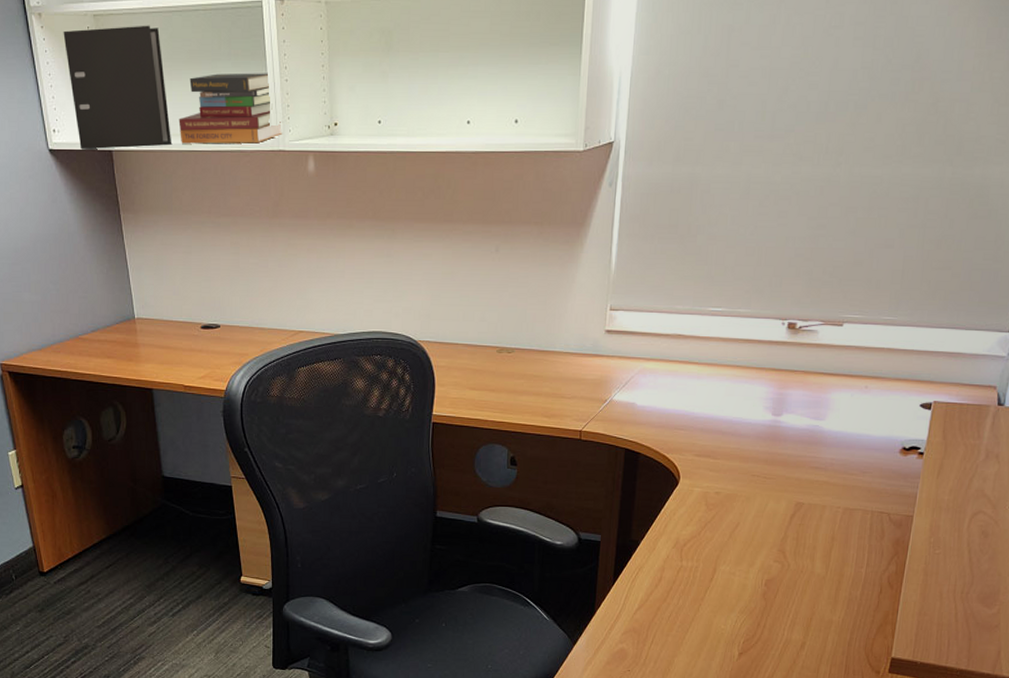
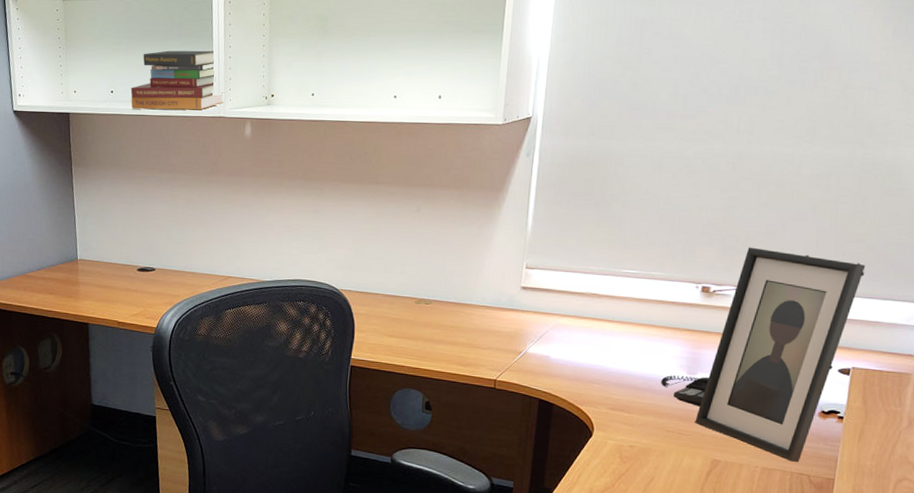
binder: present [63,25,172,150] -> none [35,9,124,112]
telephone: none [746,417,794,449] -> present [661,375,709,407]
picture frame: none [779,278,950,501] -> present [695,247,866,462]

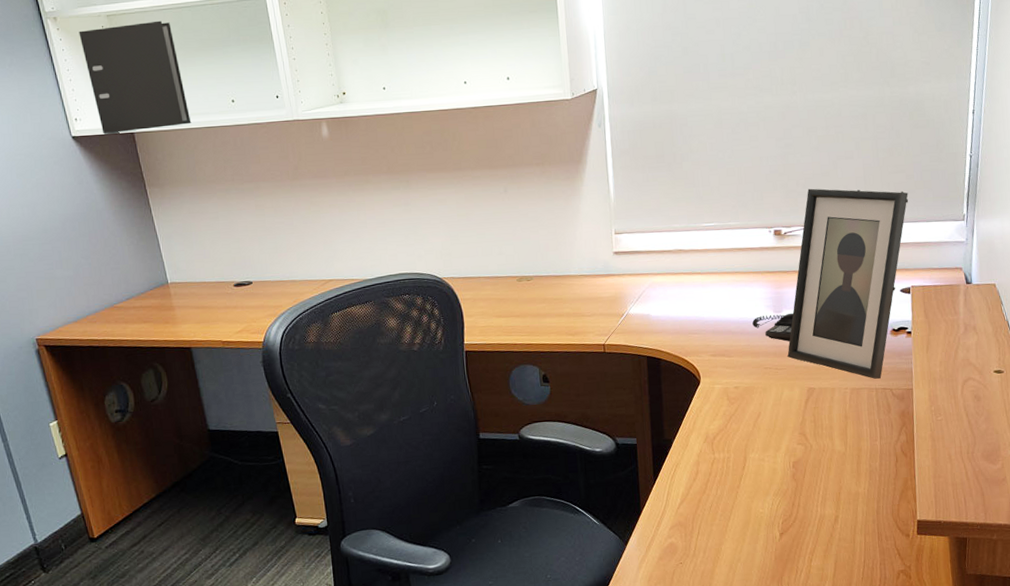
binder: none [35,9,124,112] -> present [79,20,192,134]
books: present [130,50,224,110] -> none [196,54,296,121]

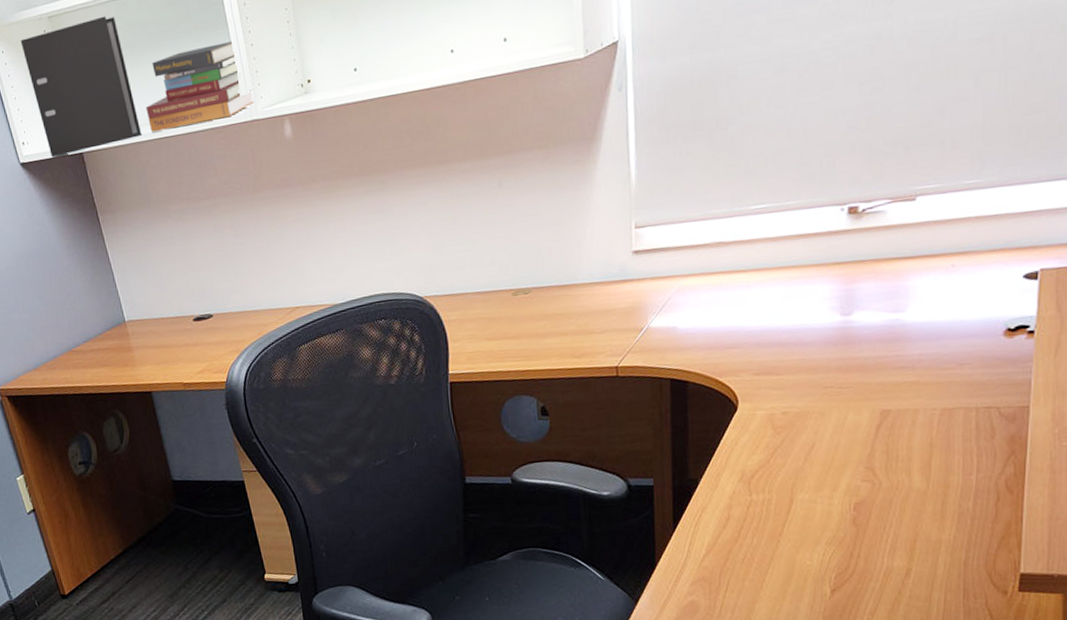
books: none [196,54,296,121] -> present [145,41,255,132]
telephone: present [752,313,794,342] -> none [811,315,868,352]
picture frame: present [787,188,909,379] -> none [856,138,1047,396]

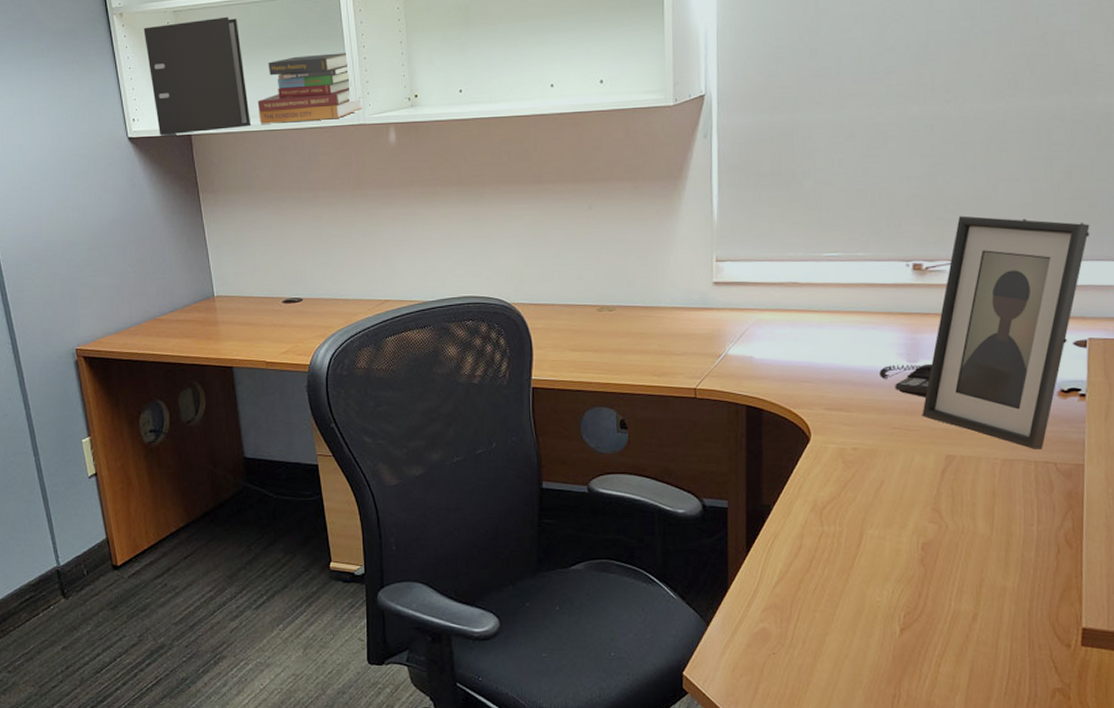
telephone: none [811,315,868,352] -> present [879,364,932,397]
picture frame: none [856,138,1047,396] -> present [922,216,1090,449]

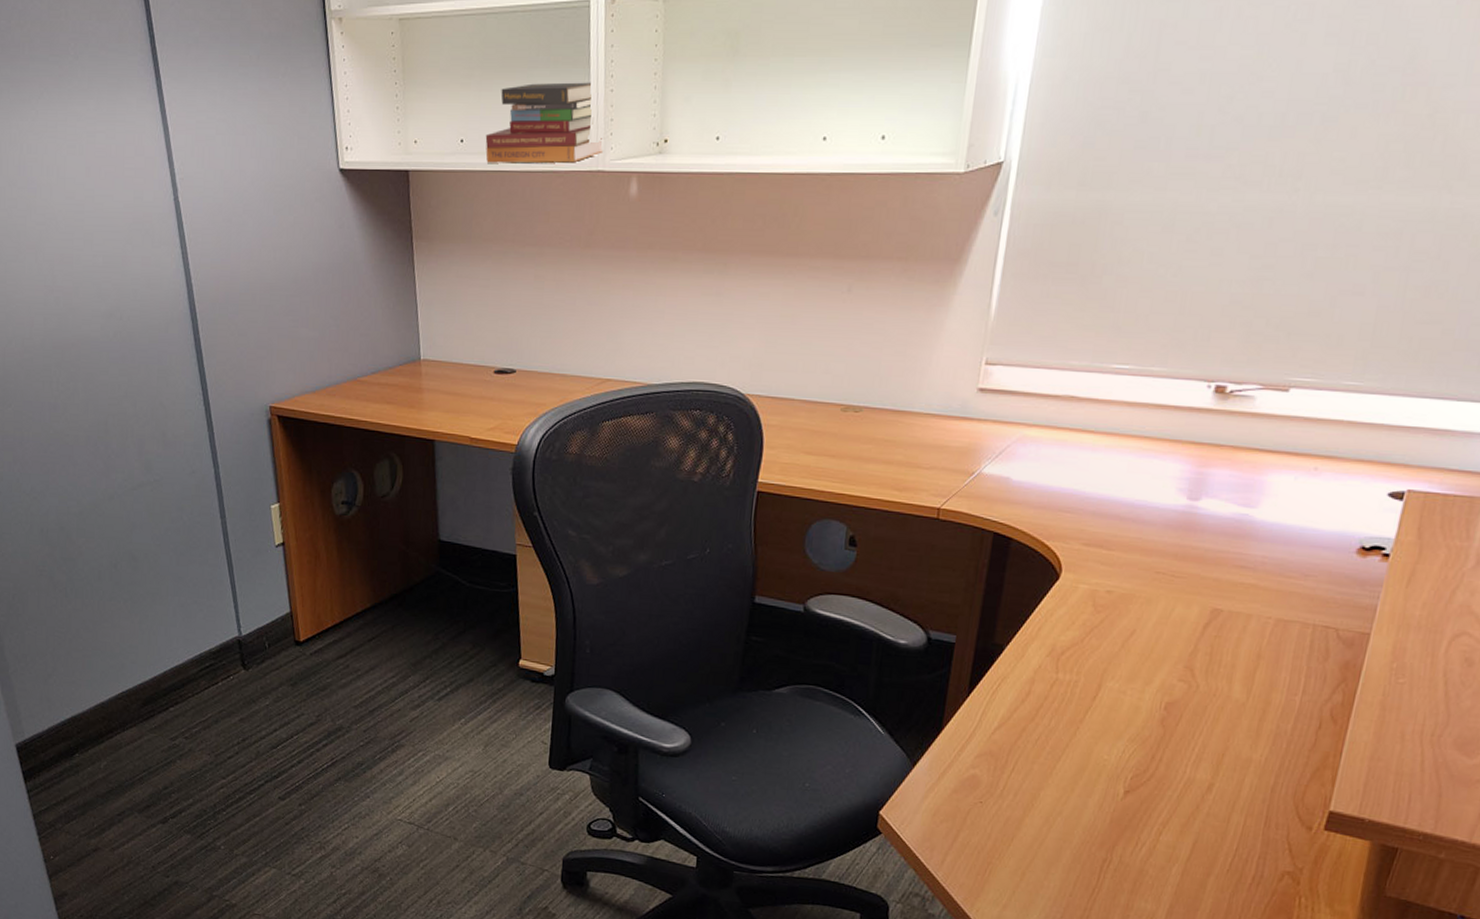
binder: present [143,16,252,136] -> none [364,29,477,170]
telephone: present [879,364,932,397] -> none [1152,500,1216,541]
picture frame: present [922,216,1090,449] -> none [1193,332,1439,612]

